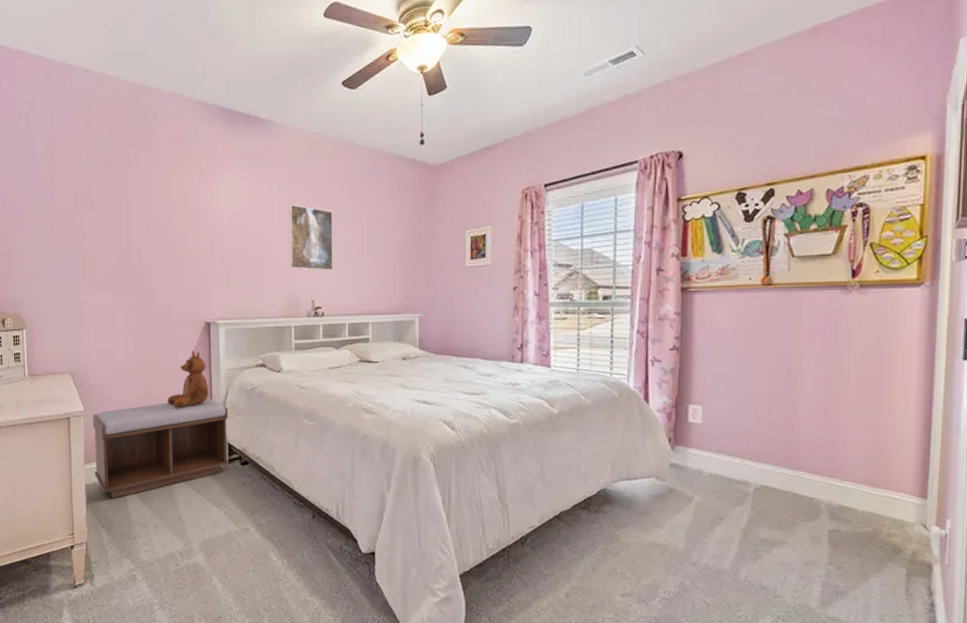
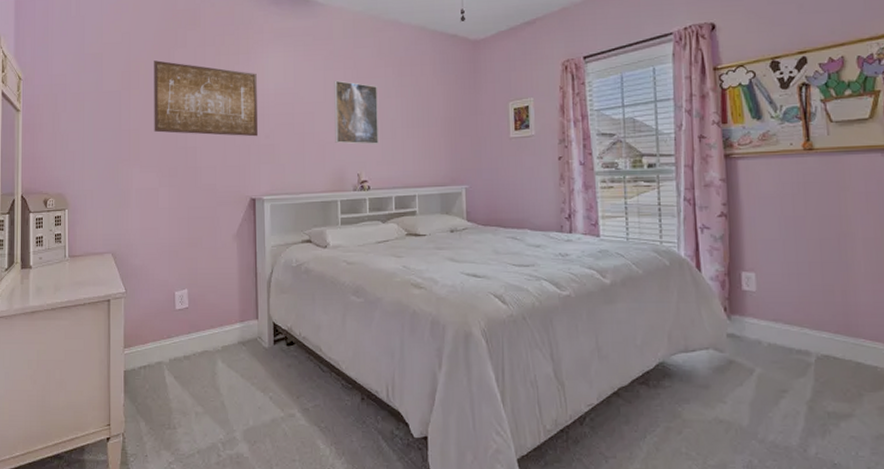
bench: present [93,398,229,499] -> none [134,276,274,385]
wall art: none [106,180,212,261] -> present [154,60,257,137]
teddy bear: present [167,351,208,409] -> none [211,227,253,288]

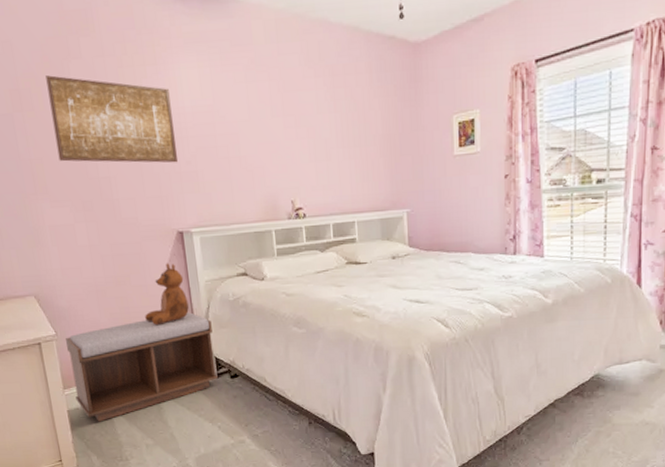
bench: none [134,276,274,385] -> present [66,312,218,422]
teddy bear: none [211,227,253,288] -> present [145,263,189,326]
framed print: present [334,80,379,145] -> none [258,94,312,168]

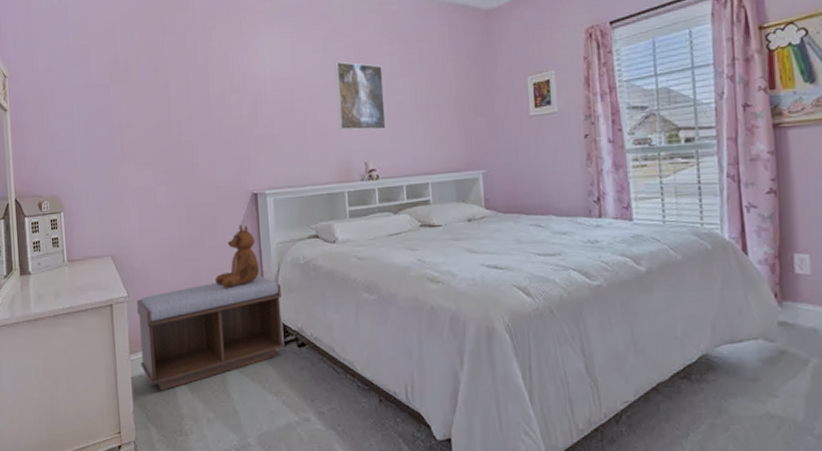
wall art: present [46,75,178,163] -> none [142,49,256,127]
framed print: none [258,94,312,168] -> present [335,61,386,131]

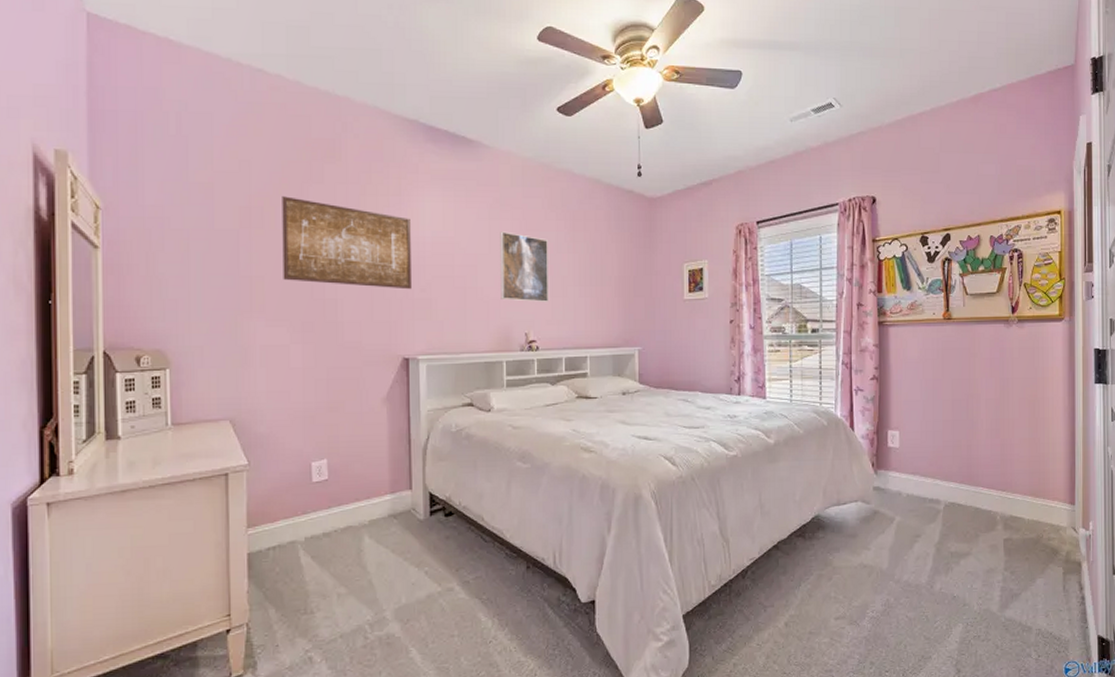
bench: present [137,275,285,391] -> none [259,443,430,567]
wall art: none [142,49,256,127] -> present [282,196,411,290]
teddy bear: present [215,225,259,289] -> none [356,390,406,457]

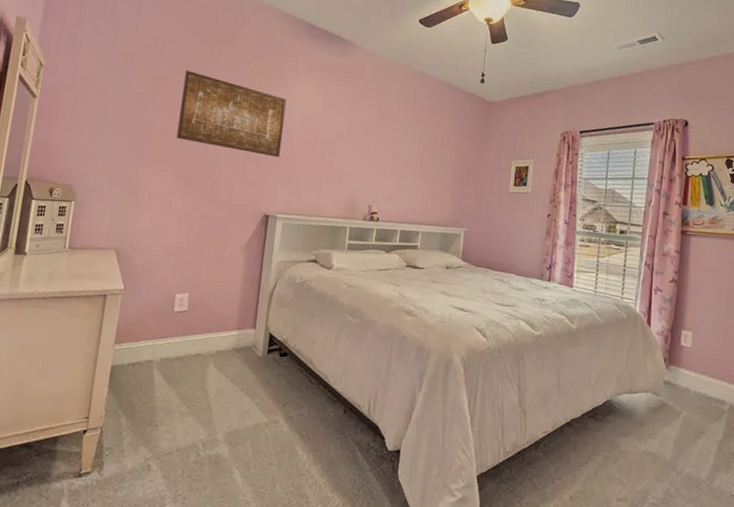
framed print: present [500,231,548,303] -> none [352,117,398,182]

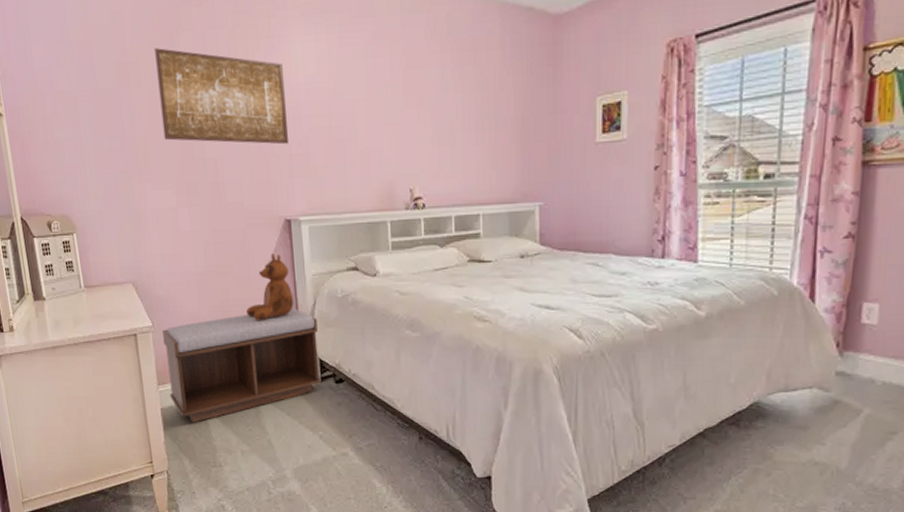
bench: none [123,288,275,382] -> present [163,308,321,423]
teddy bear: none [214,240,259,296] -> present [246,253,293,321]

